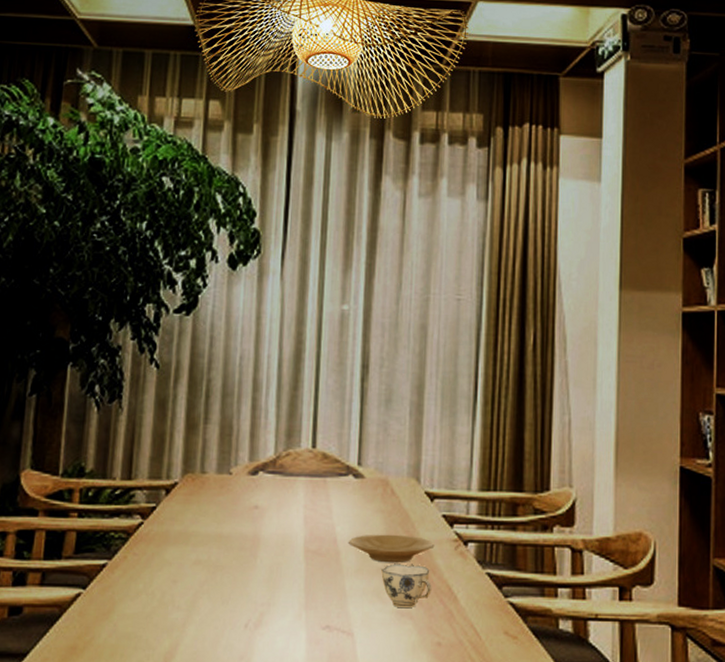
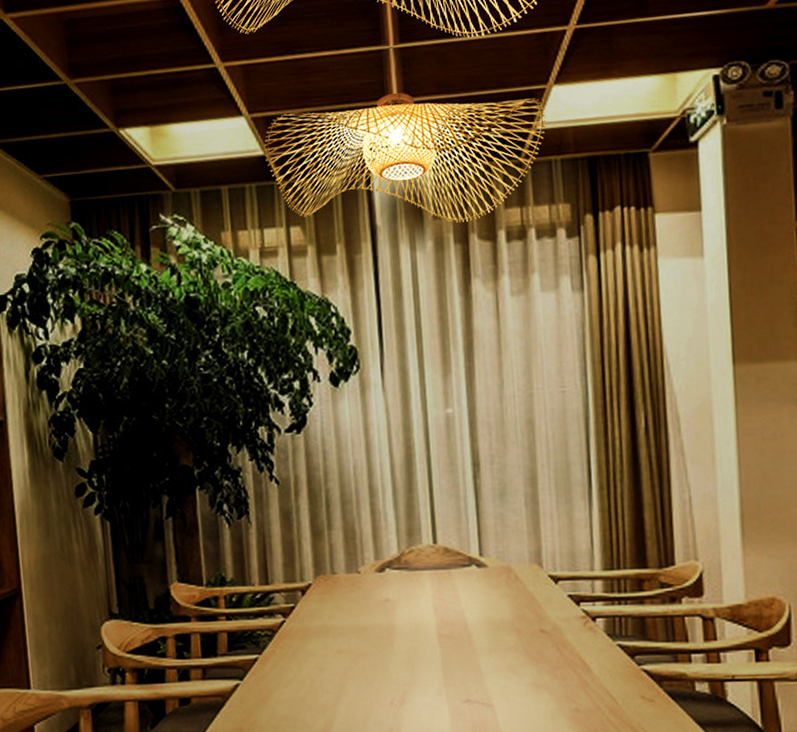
saucer: present [348,534,435,563] -> none [478,615,563,642]
teacup: present [381,563,432,609] -> none [513,641,565,681]

